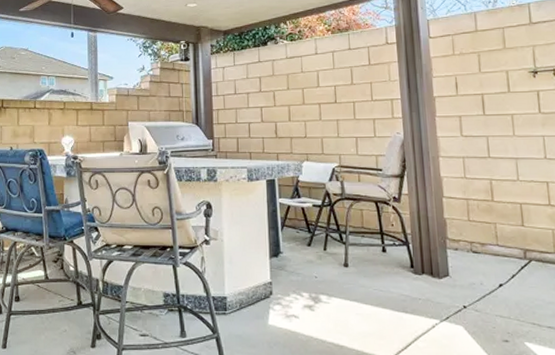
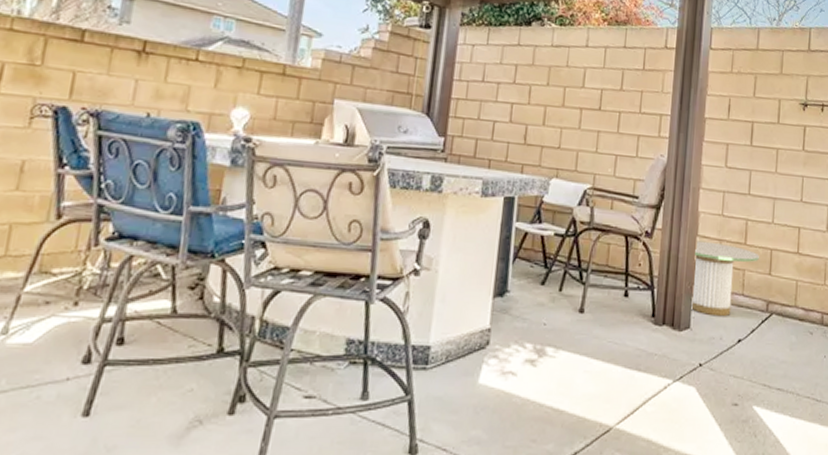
side table: none [443,201,509,265] -> present [690,240,759,317]

